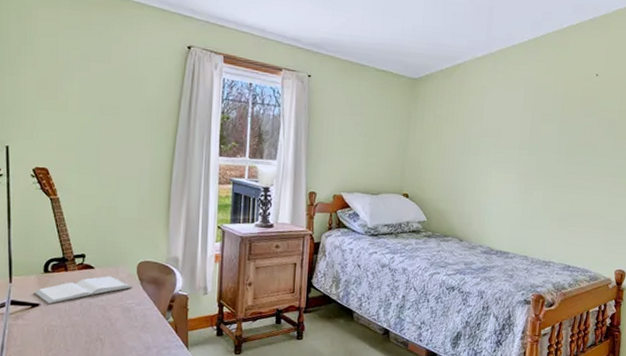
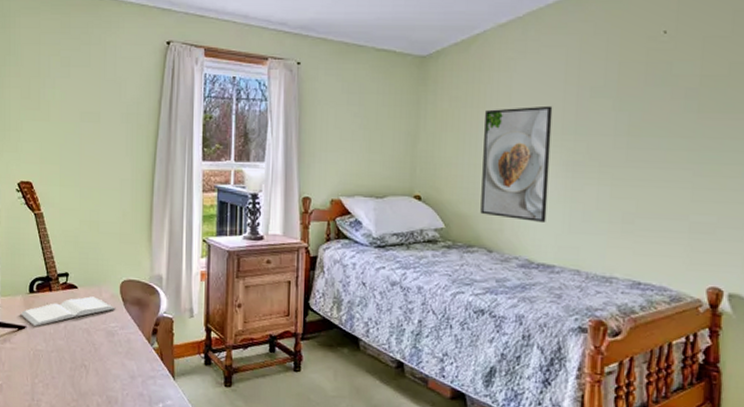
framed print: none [455,126,514,219] -> present [480,105,553,224]

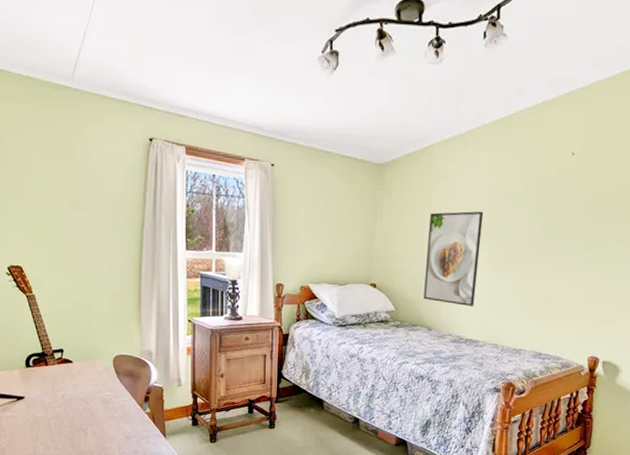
book: present [20,296,116,327] -> none [18,369,110,397]

